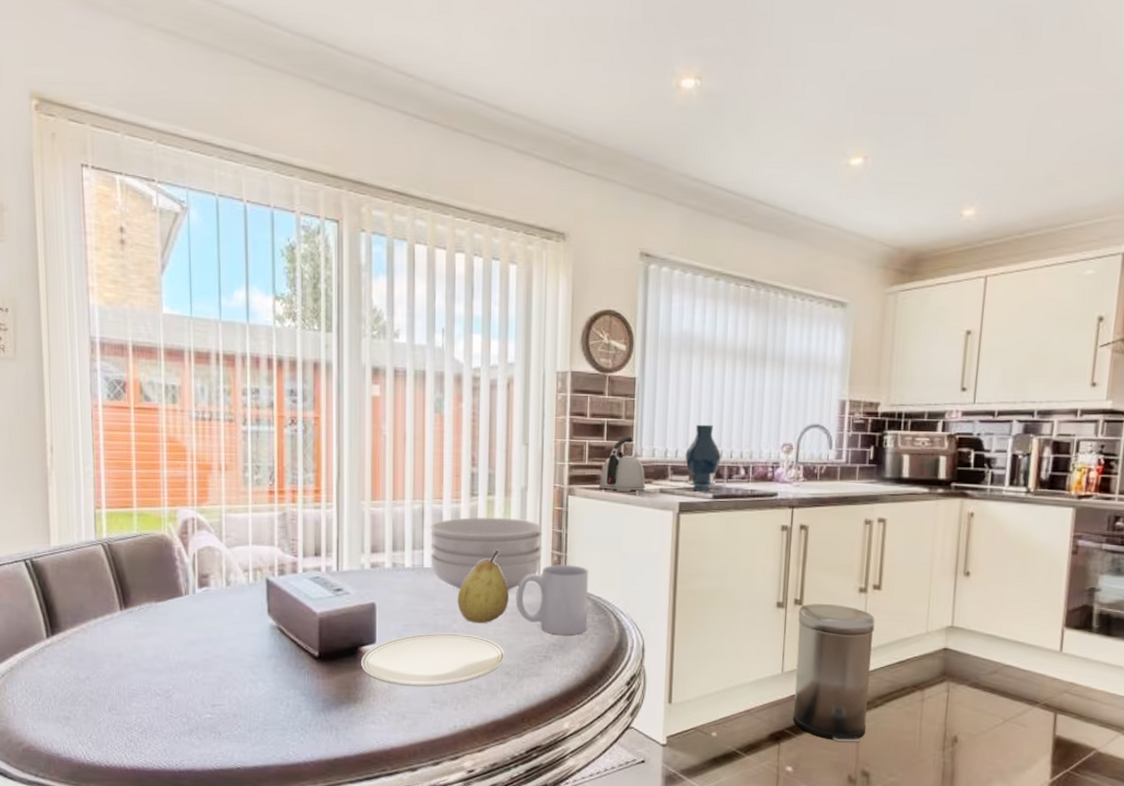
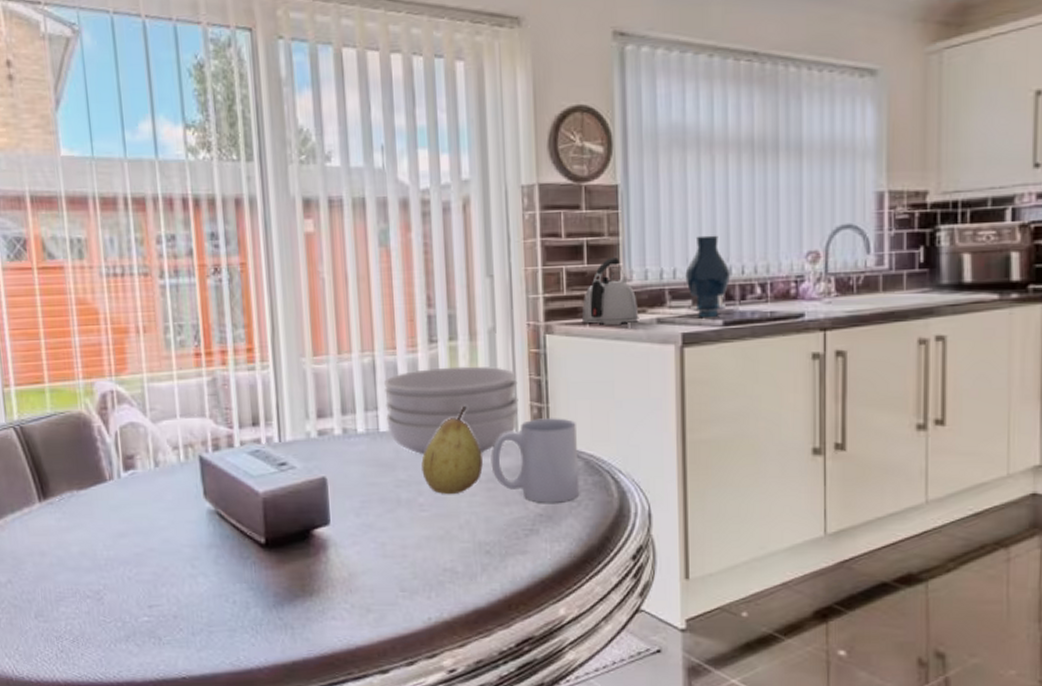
plate: present [361,632,505,688] -> none [314,507,483,574]
pedal bin: present [793,604,875,743] -> none [841,447,940,618]

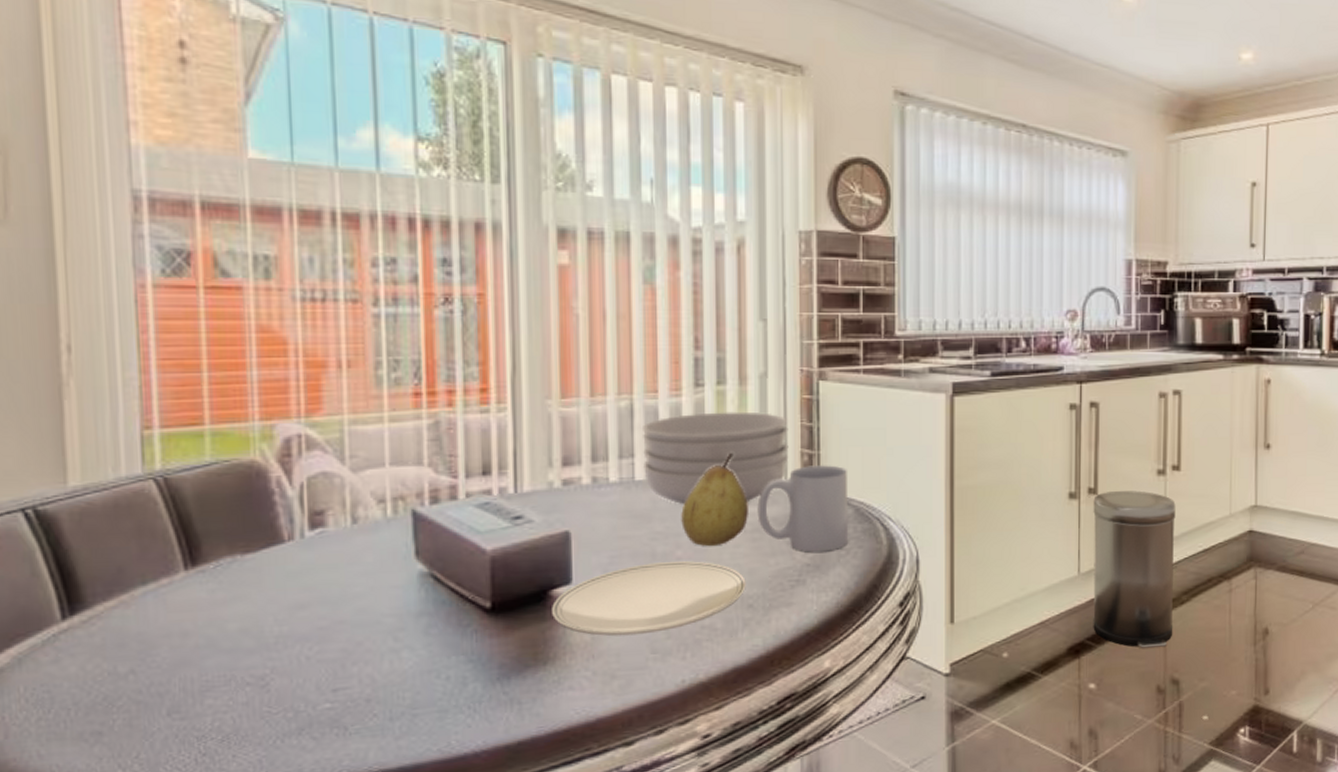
plate: none [314,507,483,574] -> present [552,560,746,637]
kettle: present [581,257,639,326] -> none [855,307,912,374]
vase: present [685,235,731,318] -> none [957,290,999,369]
pedal bin: none [841,447,940,618] -> present [1093,490,1176,649]

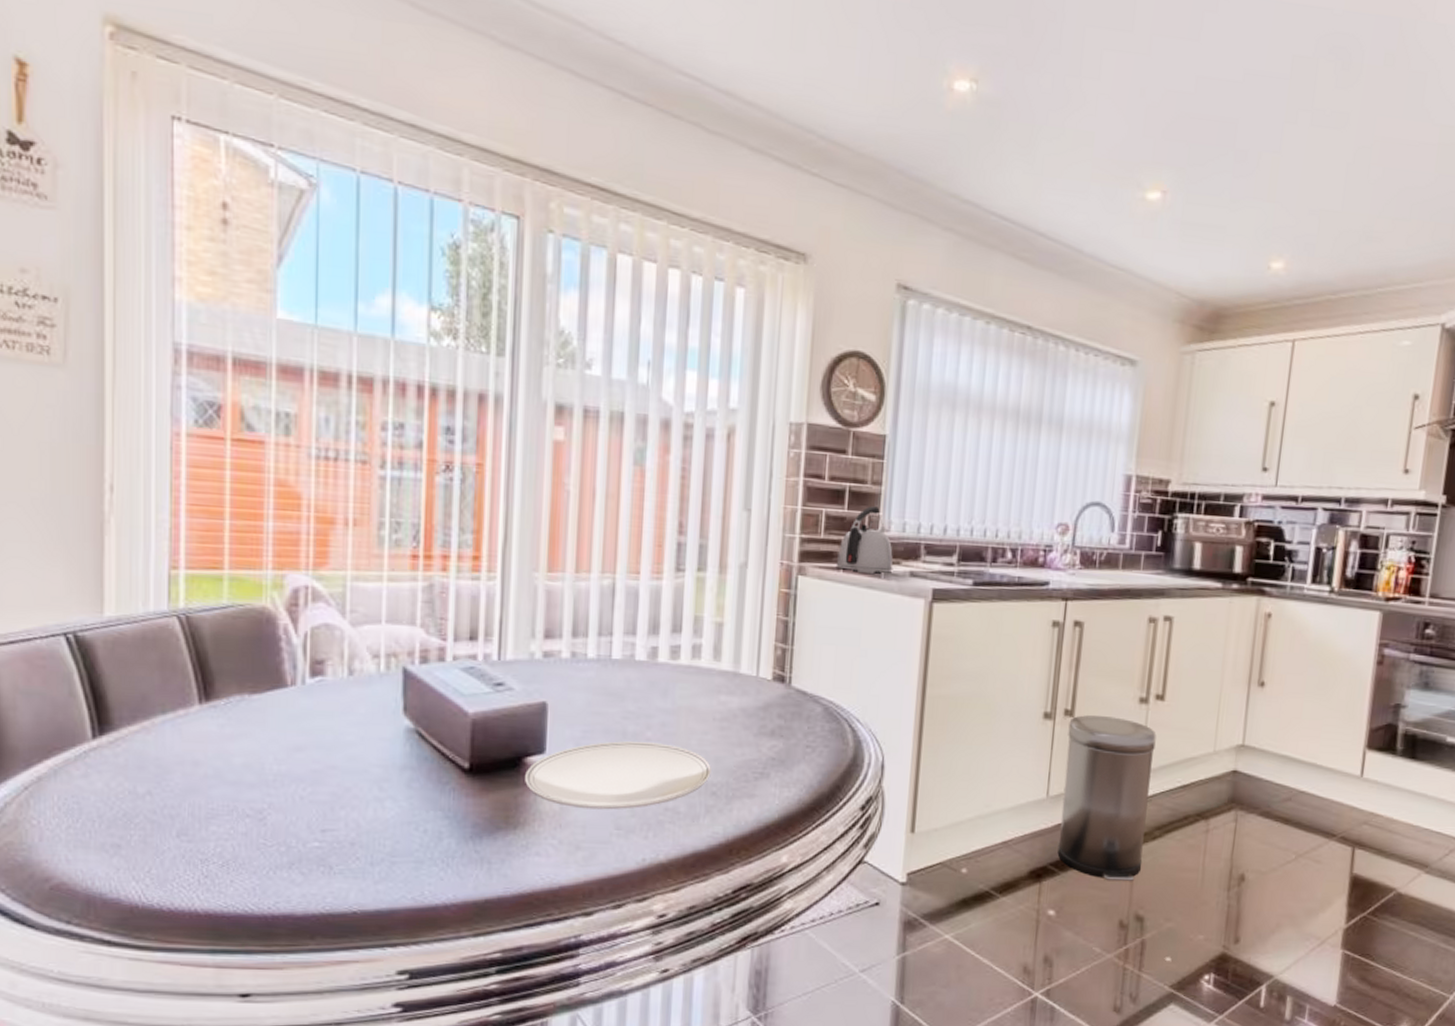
bowl: present [641,411,789,505] -> none [621,597,764,691]
fruit: present [681,452,748,547] -> none [653,639,719,731]
mug: present [757,465,847,552] -> none [727,660,819,748]
kettle: none [855,307,912,374] -> present [835,506,893,575]

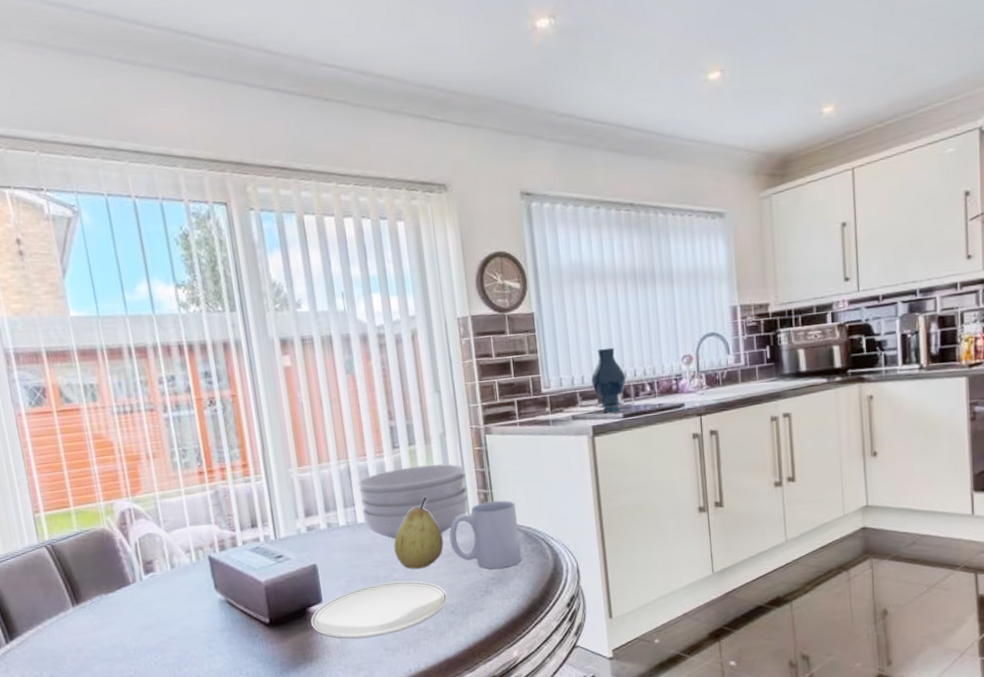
bowl: none [621,597,764,691] -> present [357,463,469,539]
fruit: none [653,639,719,731] -> present [393,496,444,570]
mug: none [727,660,819,748] -> present [449,500,521,569]
kettle: present [835,506,893,575] -> none [513,370,558,425]
vase: none [941,495,986,577] -> present [591,347,626,413]
pedal bin: present [1057,715,1156,882] -> none [720,501,800,632]

